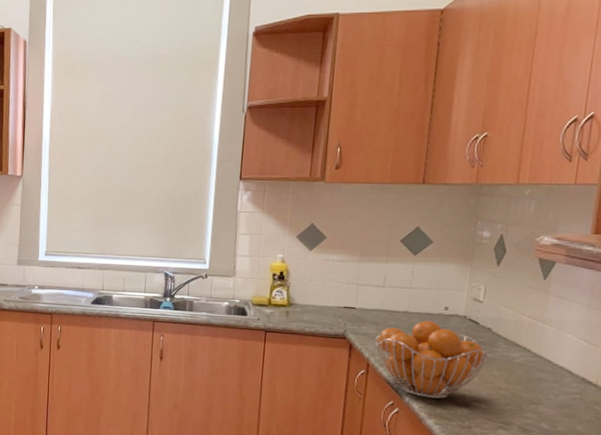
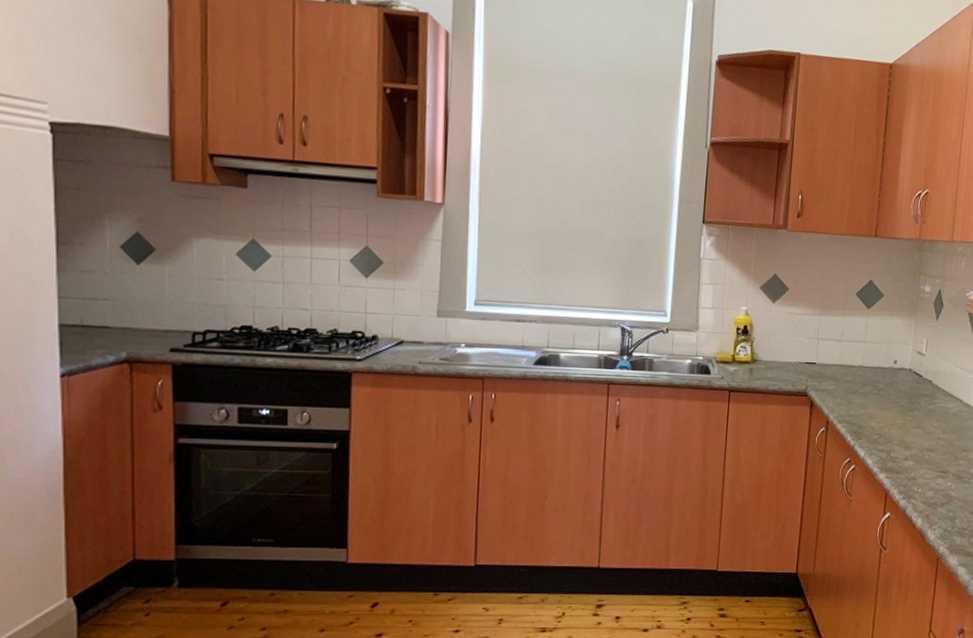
fruit basket: present [375,321,489,399] -> none [834,375,930,453]

